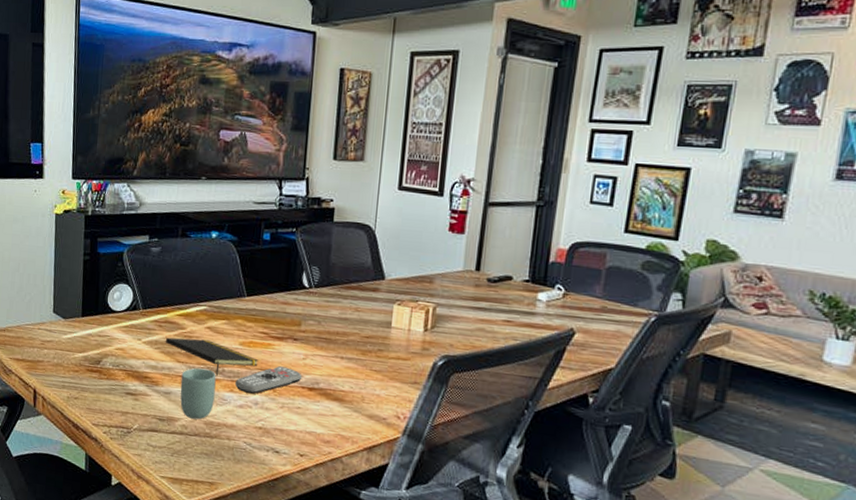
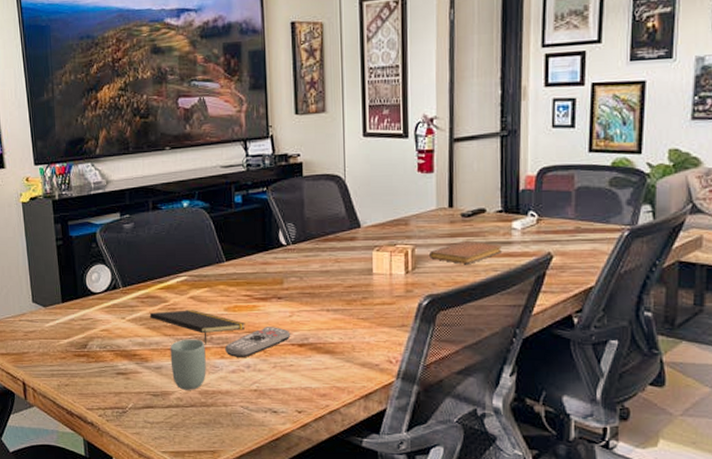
notebook: none [450,305,524,331] -> present [429,240,502,265]

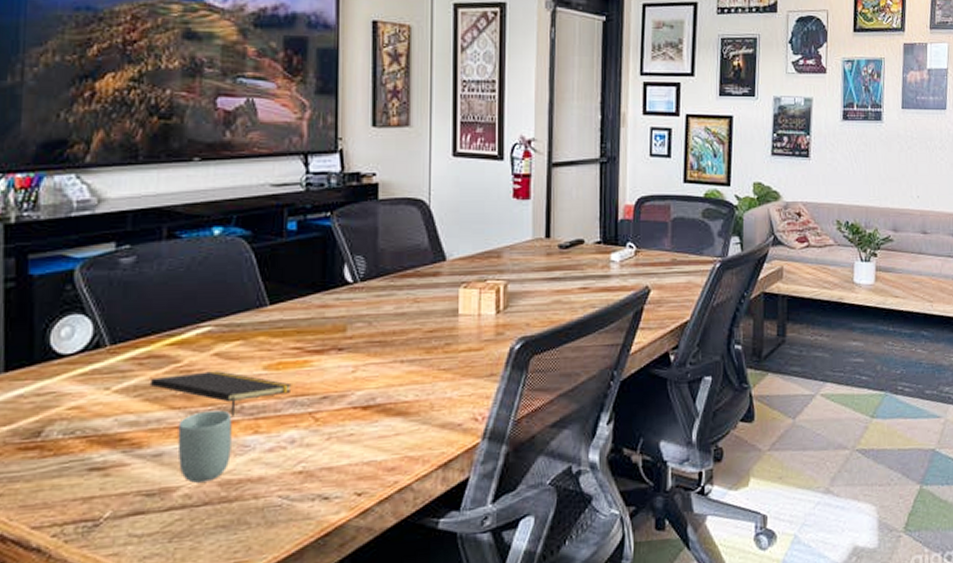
remote control: present [225,327,291,357] -> none [261,386,353,431]
notebook: present [429,240,502,265] -> none [524,274,600,302]

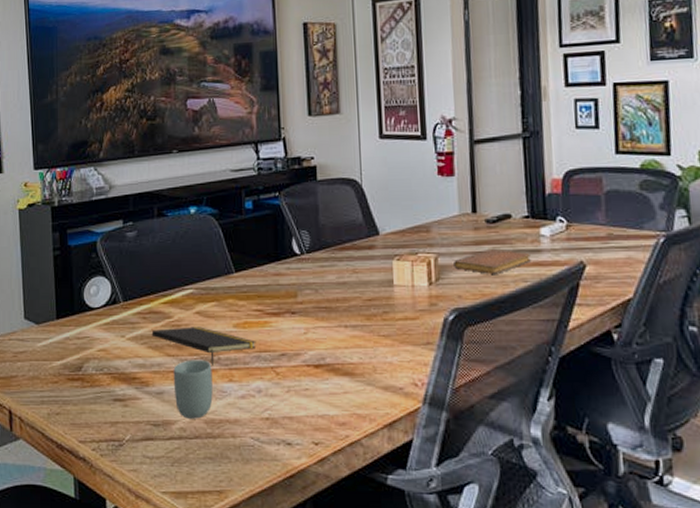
notebook: none [524,274,600,302] -> present [454,248,531,275]

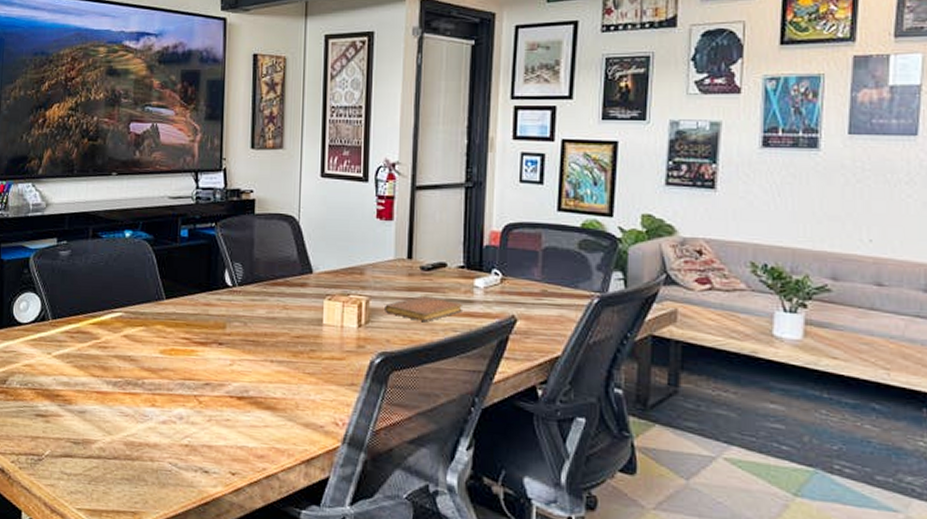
notepad: present [151,326,256,367] -> none [78,349,182,390]
cup: present [173,359,213,419] -> none [96,381,136,440]

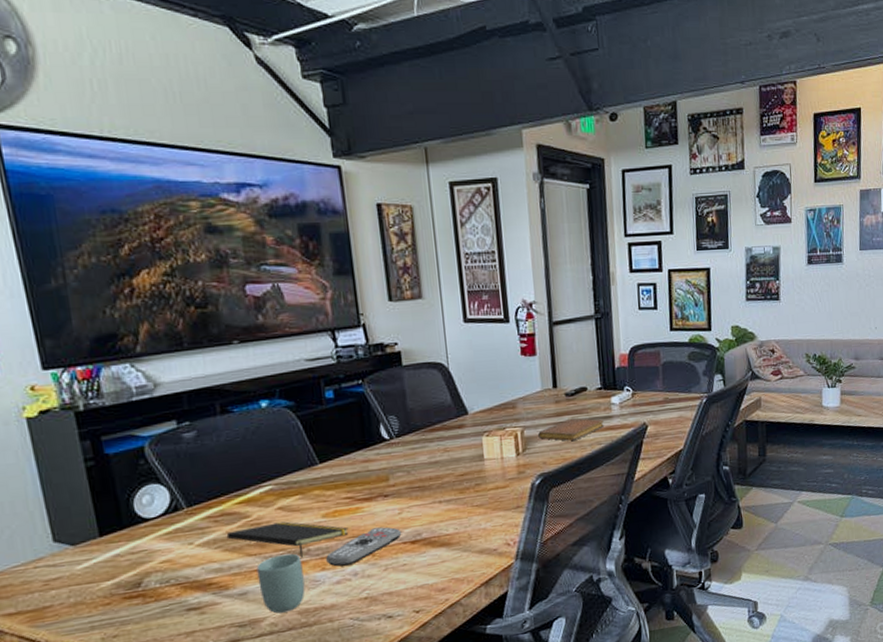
notepad: none [78,349,182,390] -> present [226,521,349,559]
cup: none [96,381,136,440] -> present [256,553,306,614]
remote control: none [157,374,230,407] -> present [326,527,402,567]

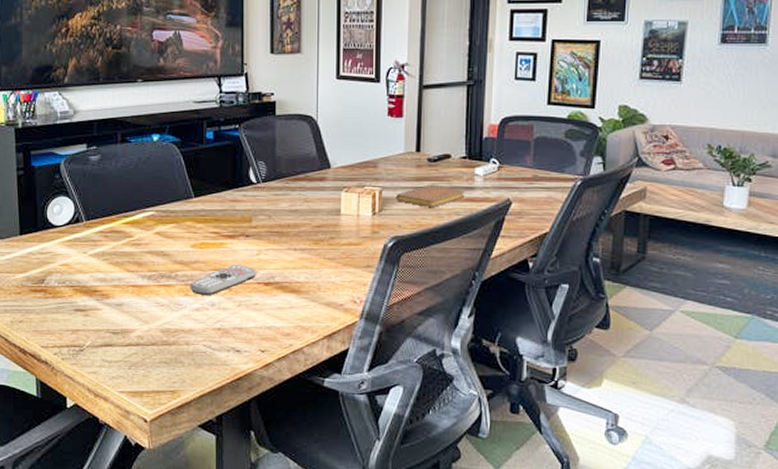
notepad: present [226,521,349,559] -> none [112,245,212,282]
cup: present [256,553,306,614] -> none [133,275,169,328]

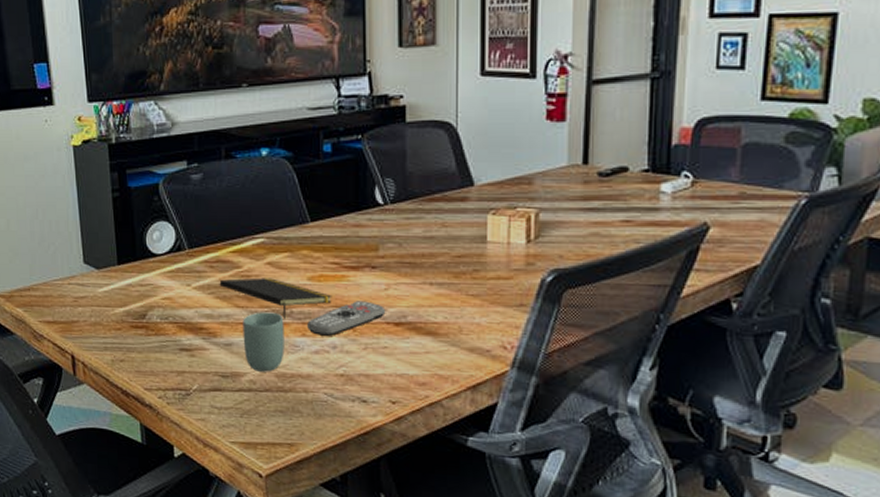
notepad: none [112,245,212,282] -> present [219,277,332,320]
cup: none [133,275,169,328] -> present [242,312,285,372]
notebook: present [396,184,465,208] -> none [557,204,646,235]

